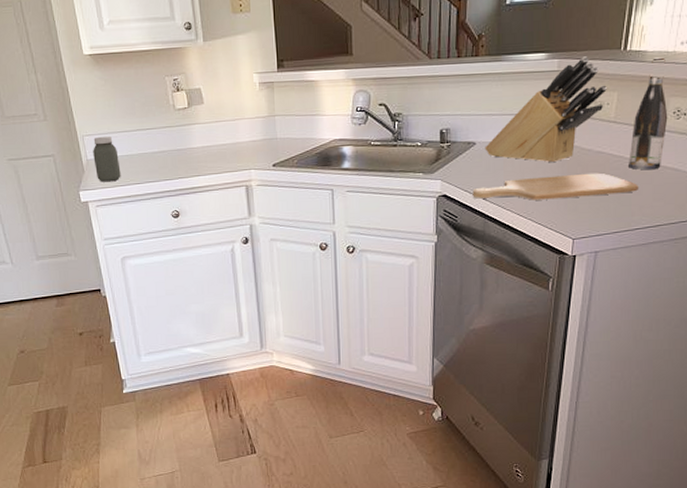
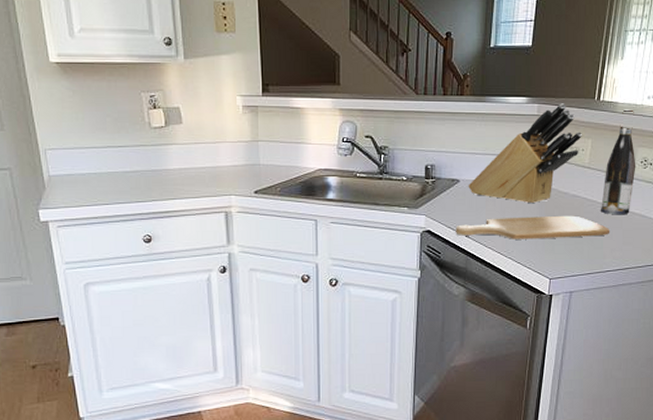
jar: present [93,136,121,182] -> none [56,151,88,201]

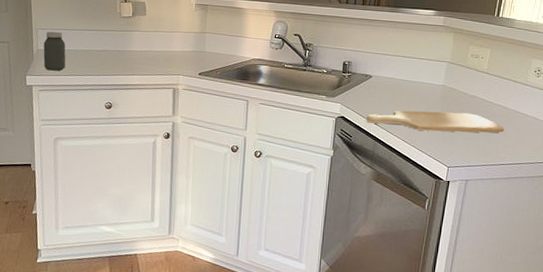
jar: none [56,151,88,201] -> present [43,31,66,71]
knife block: present [468,103,582,204] -> none [379,17,482,101]
wine bottle: present [601,109,636,215] -> none [497,25,530,116]

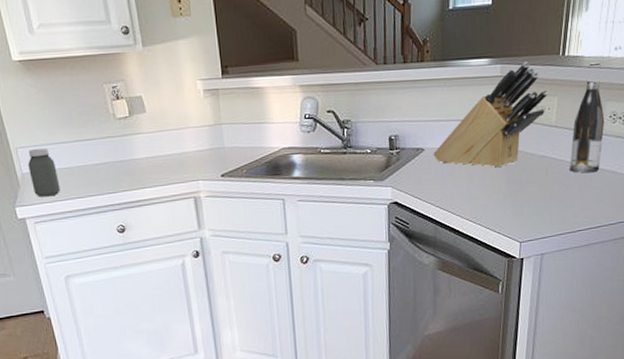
chopping board: present [366,110,505,133] -> none [423,176,580,205]
knife block: none [379,17,482,101] -> present [433,62,548,168]
wine bottle: none [497,25,530,116] -> present [570,62,605,173]

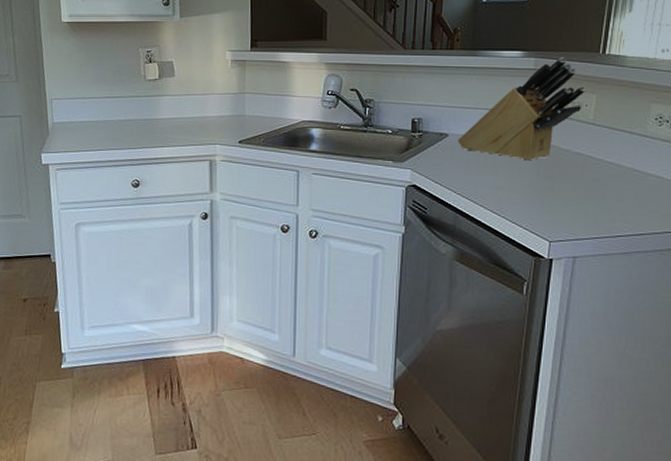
jar: present [28,147,61,197] -> none [59,101,85,146]
wine bottle: present [570,62,605,173] -> none [609,63,650,176]

